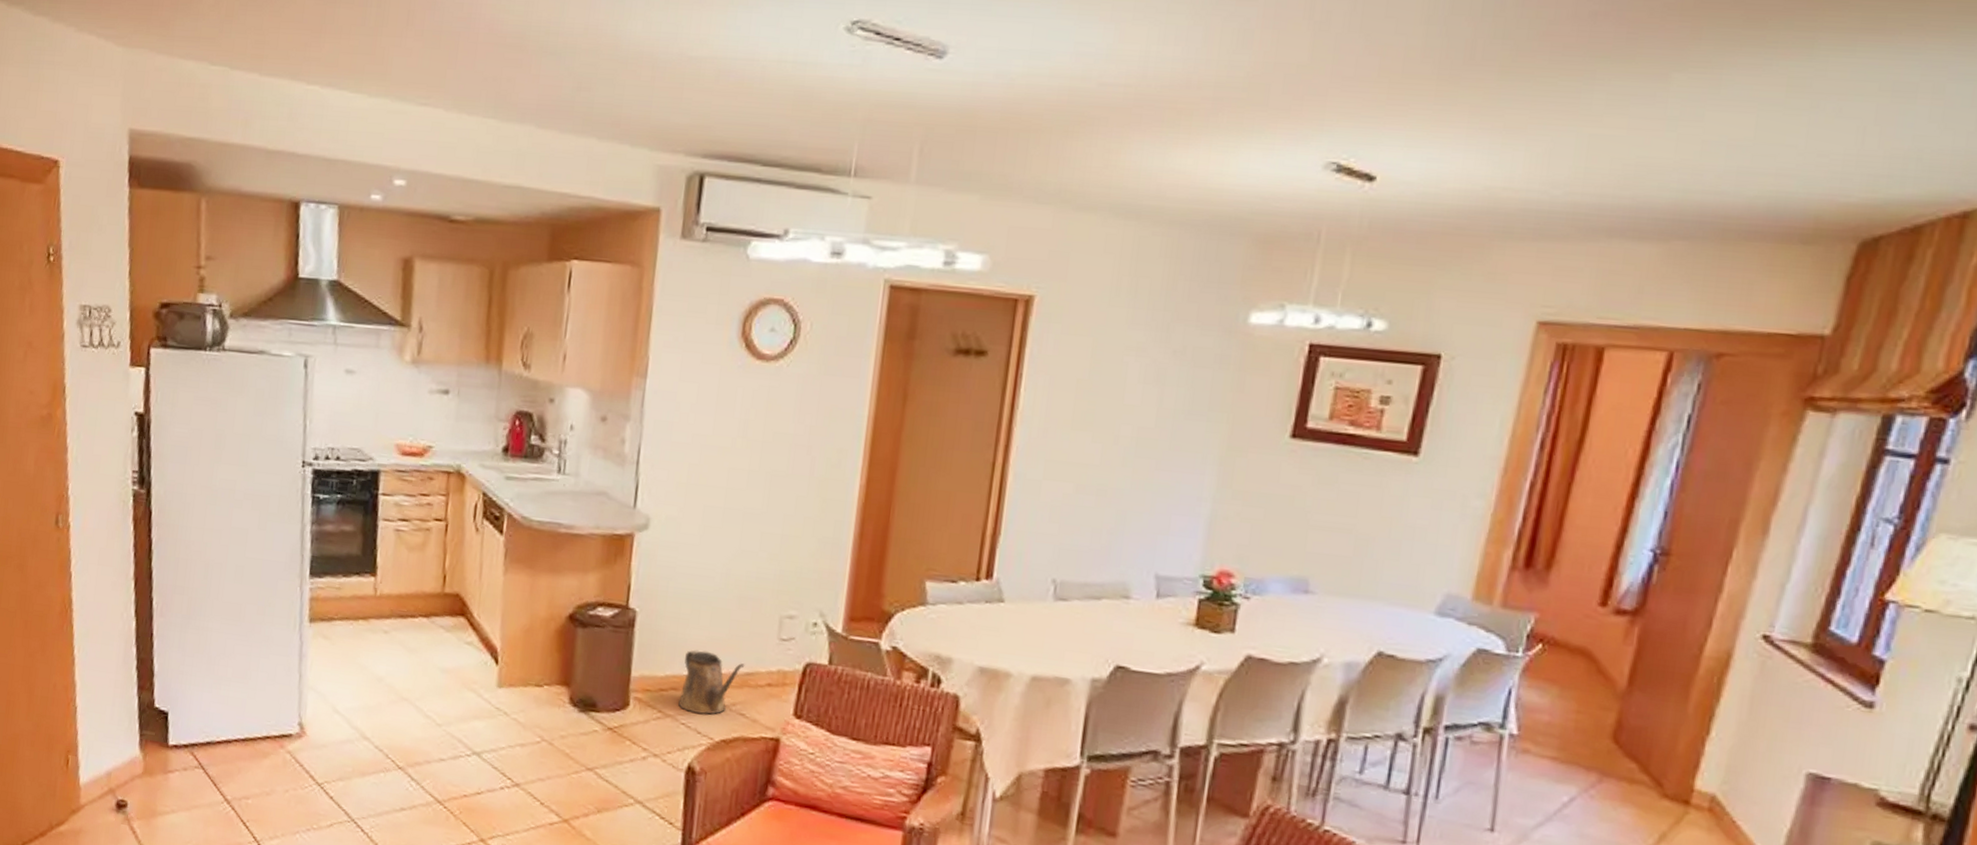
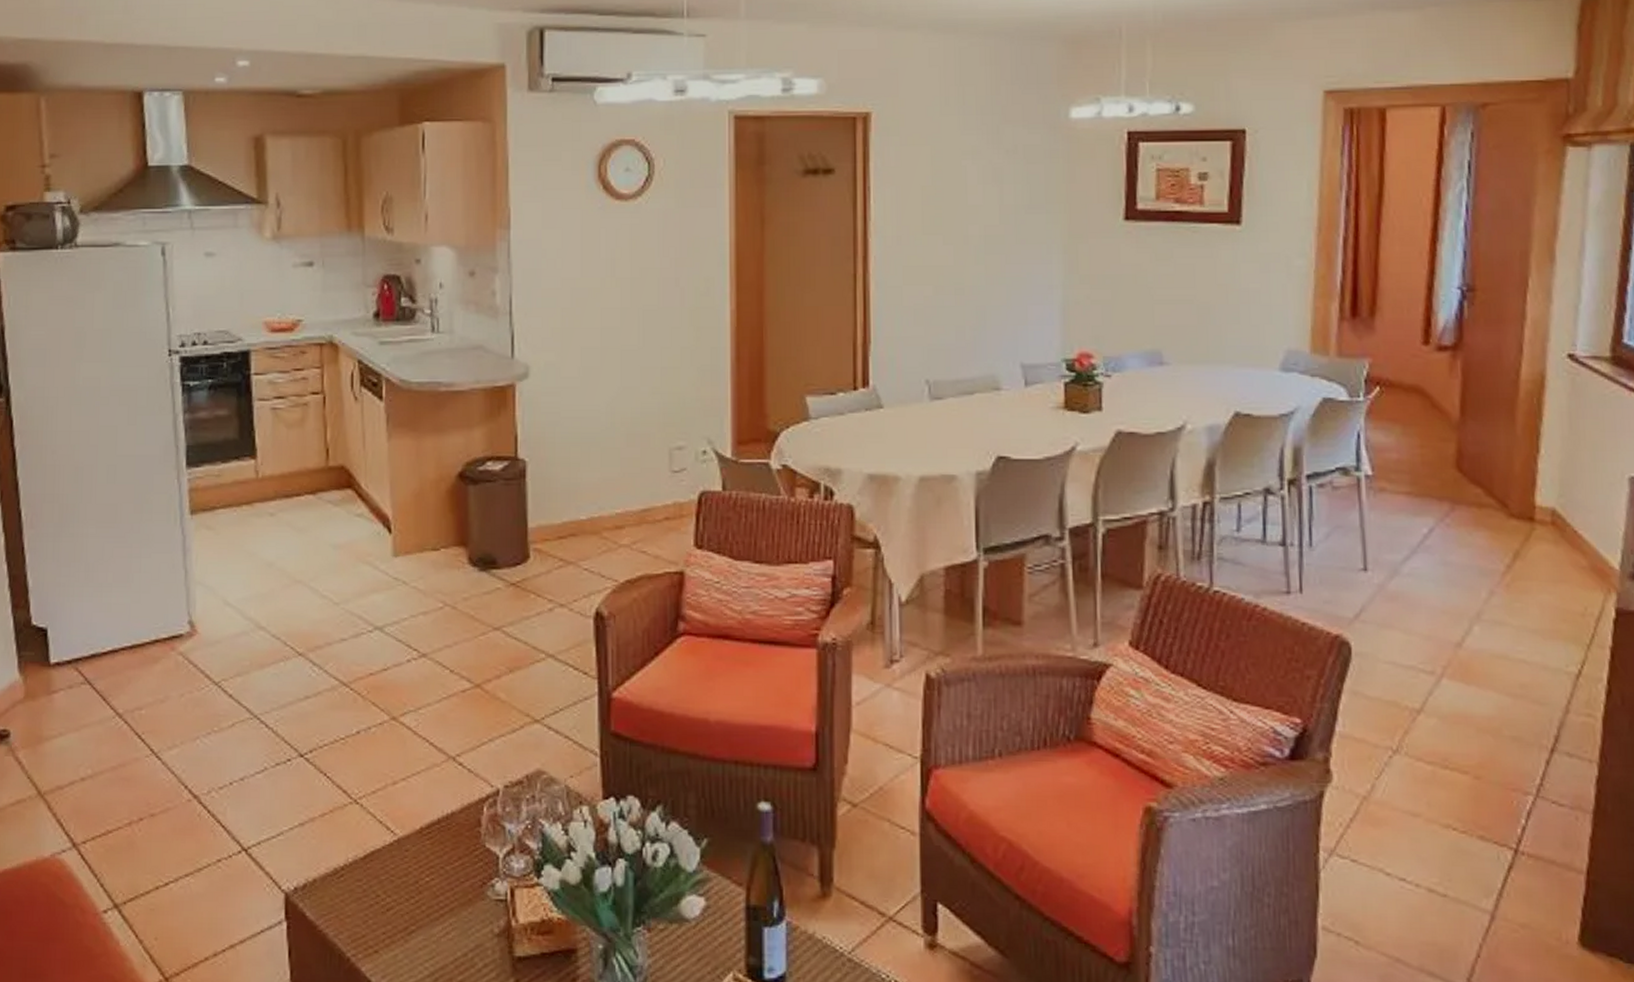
watering can: present [678,649,745,715] -> none [579,493,640,558]

